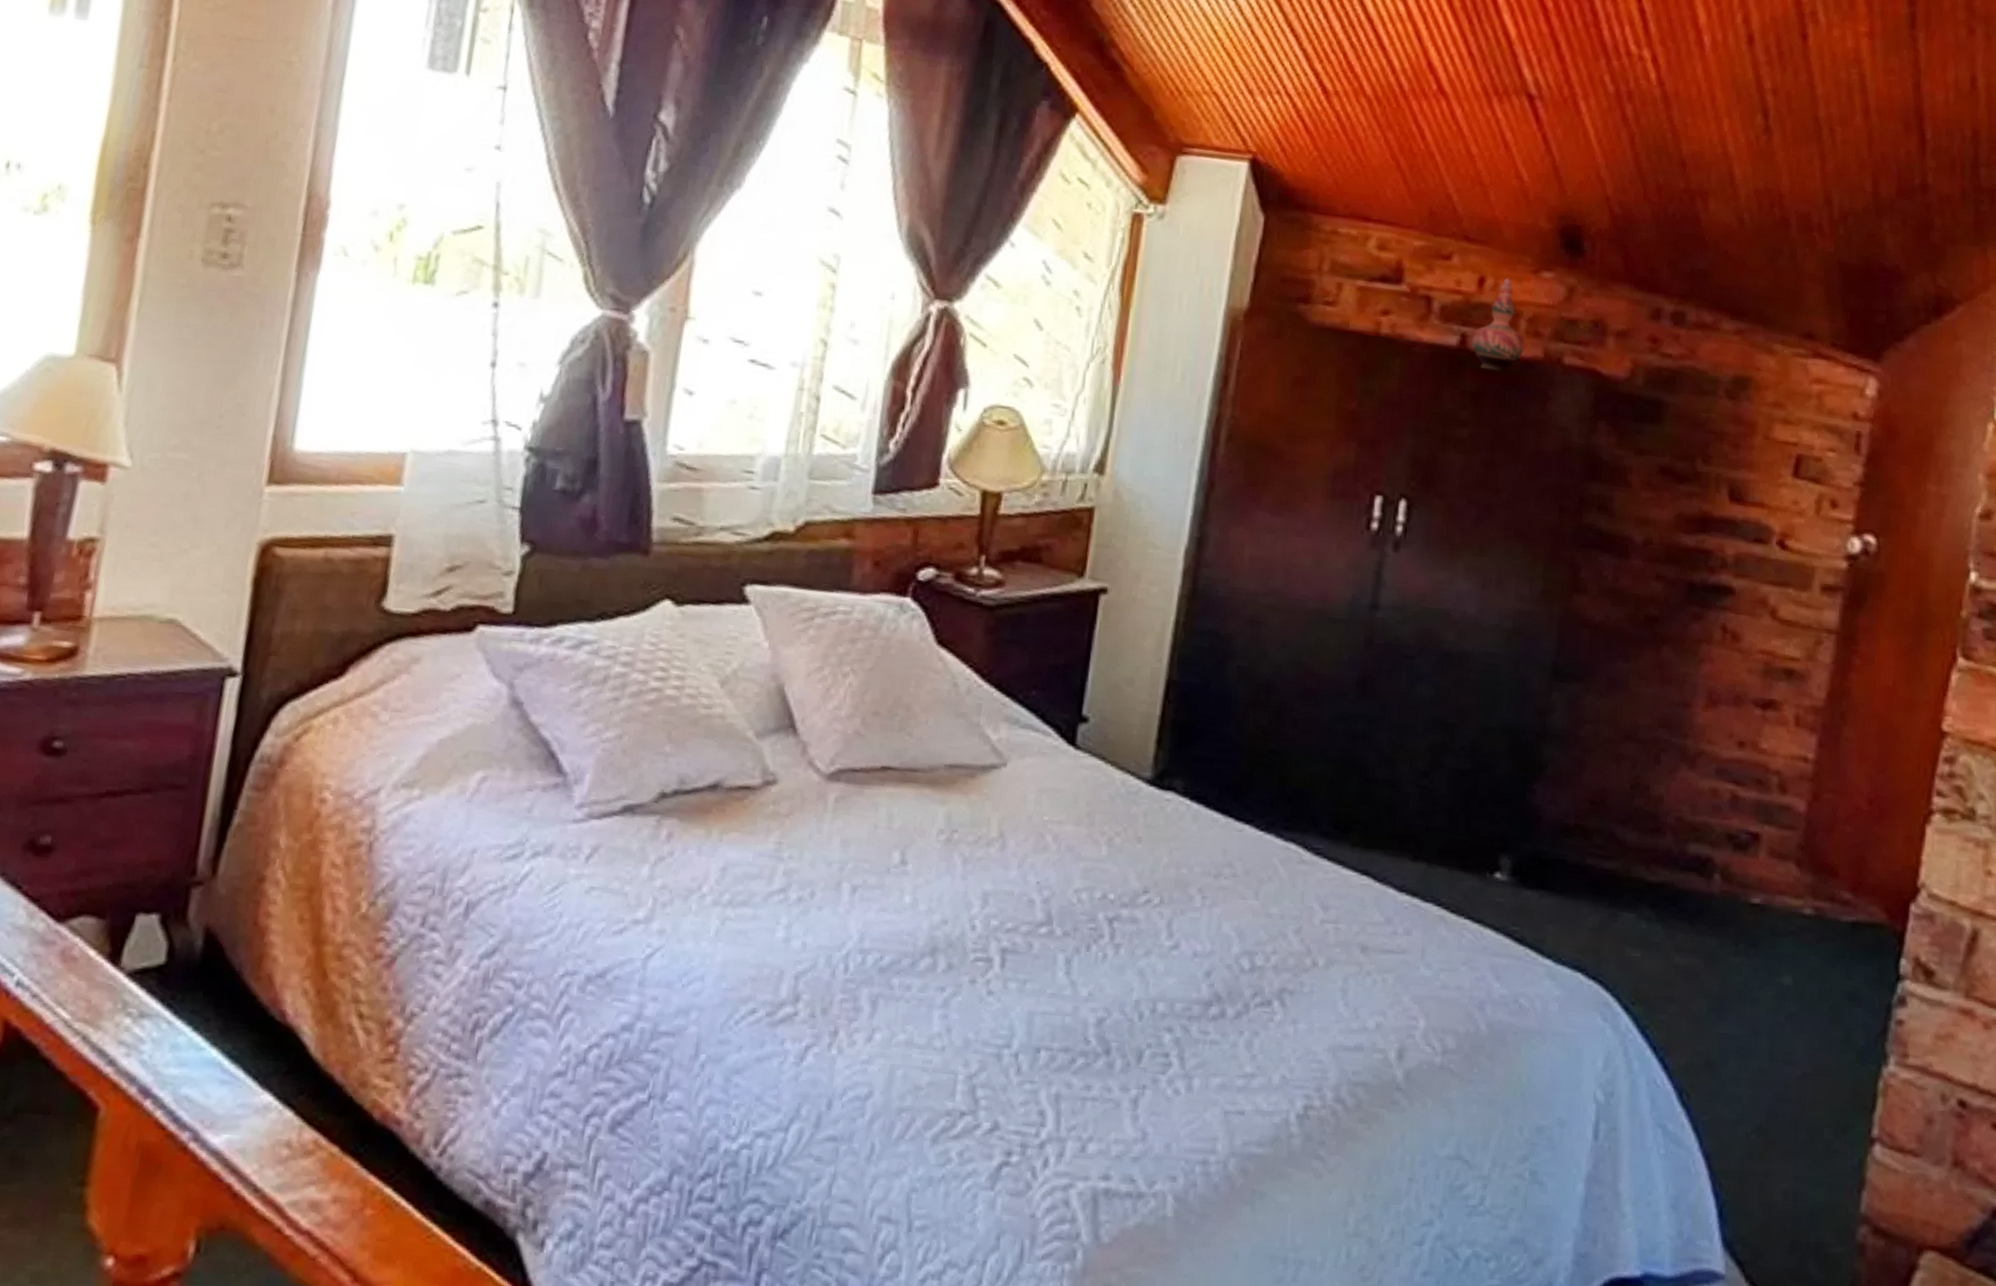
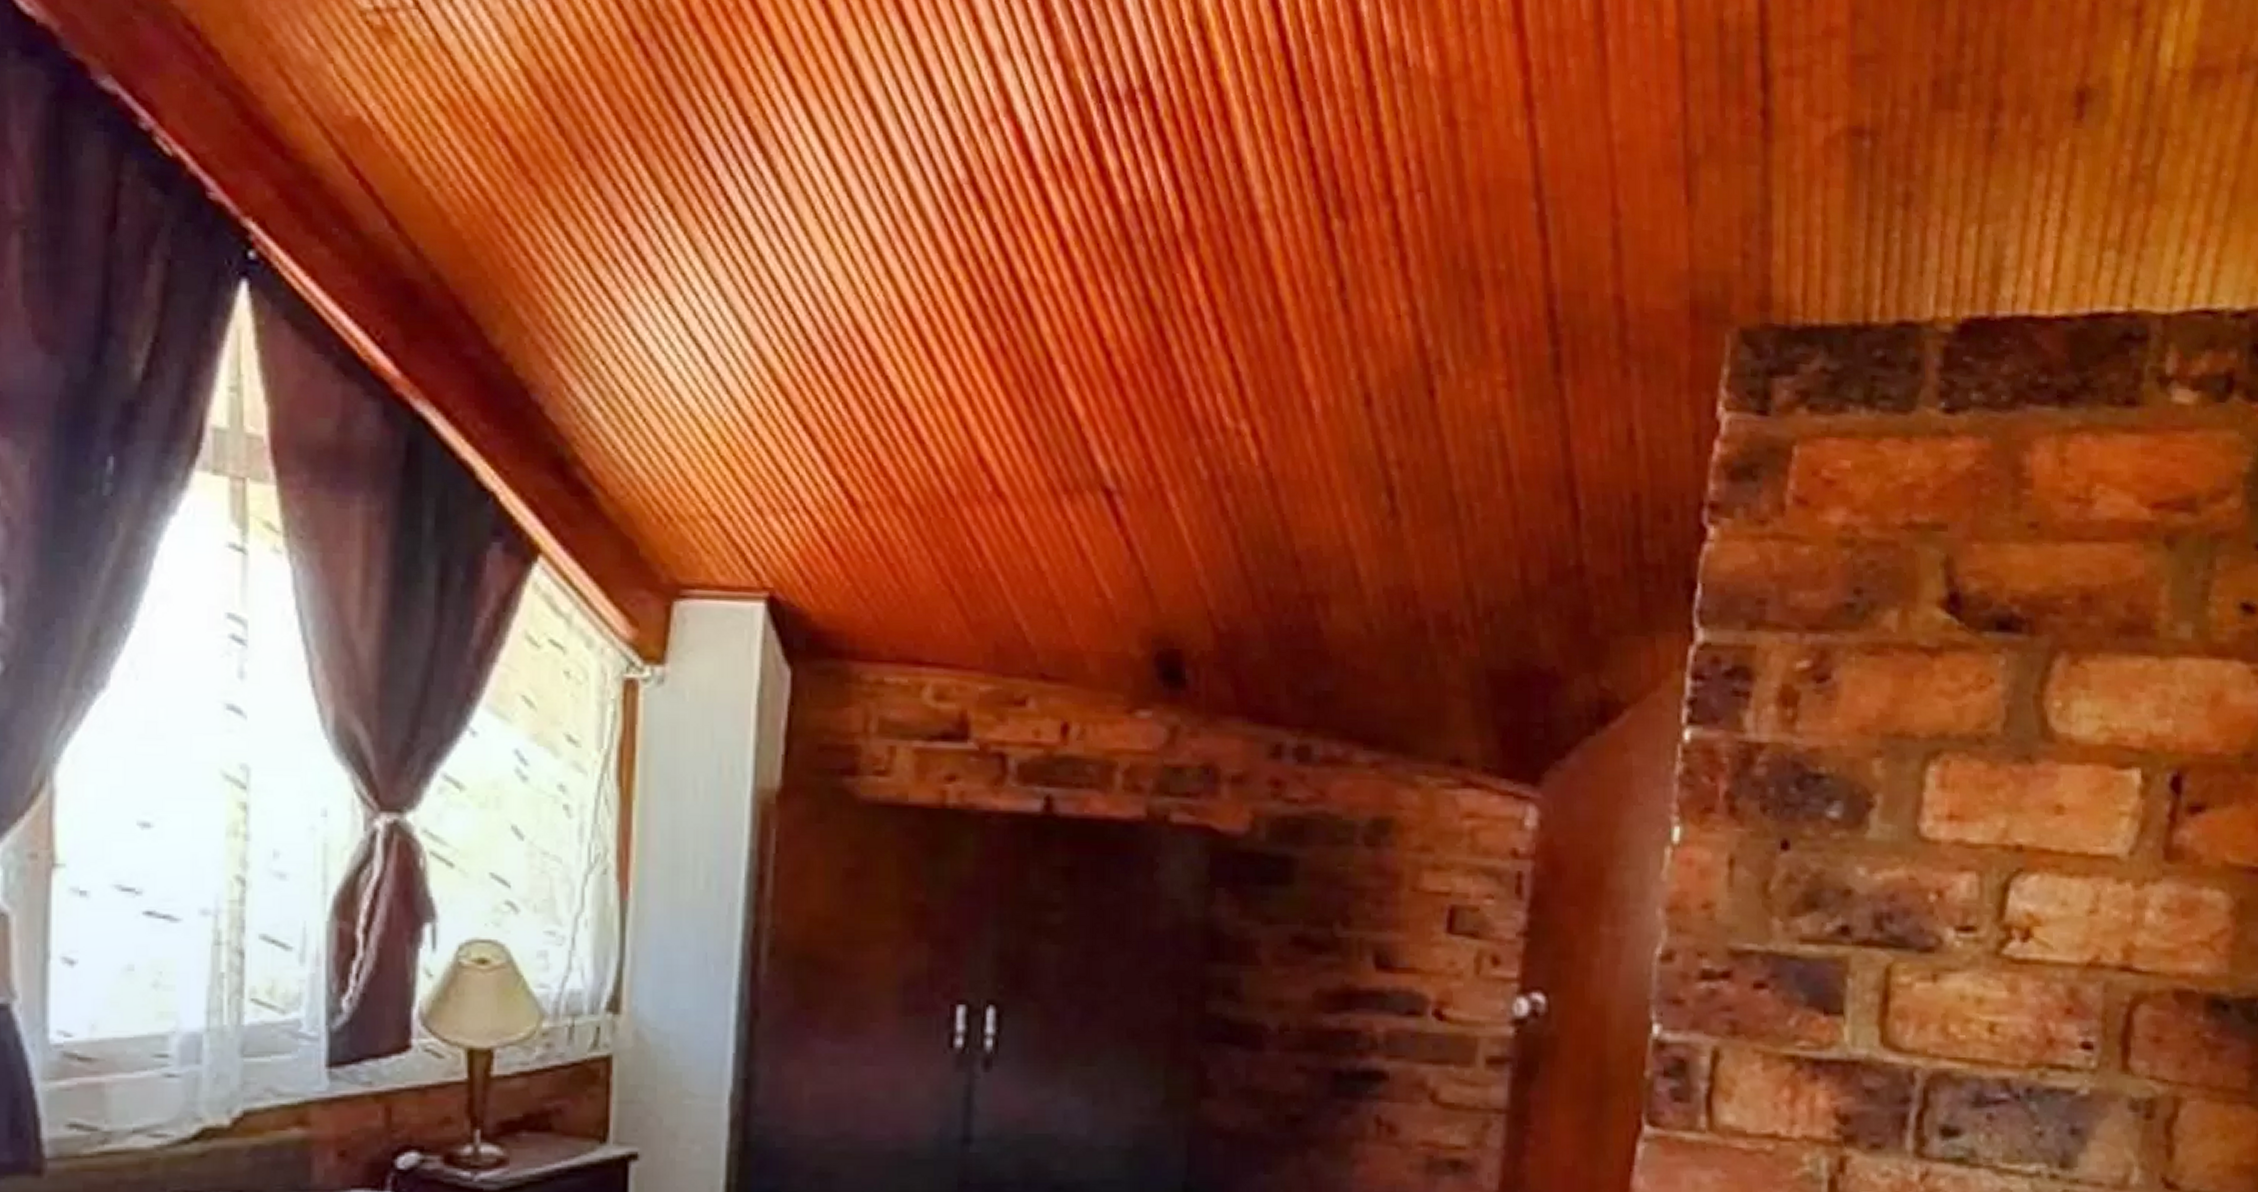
decorative vase: present [1471,277,1525,373] -> none [1058,721,1123,840]

